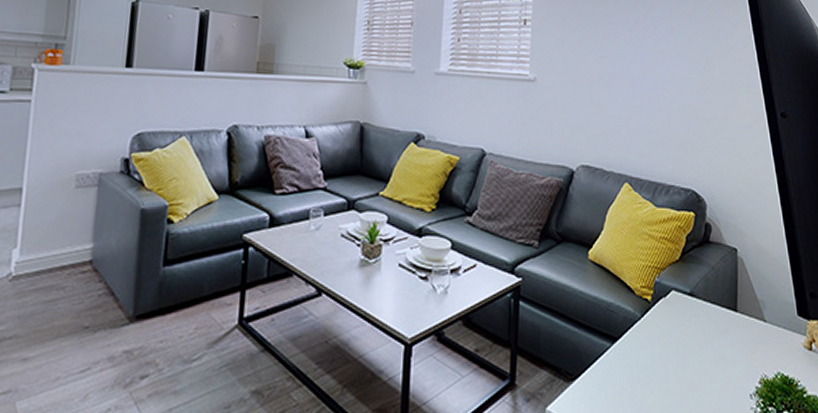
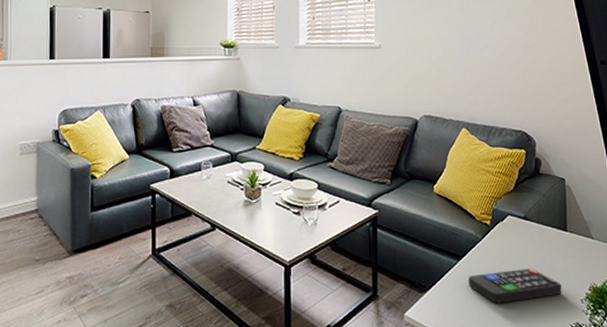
remote control: none [623,356,729,397] -> present [468,269,562,303]

